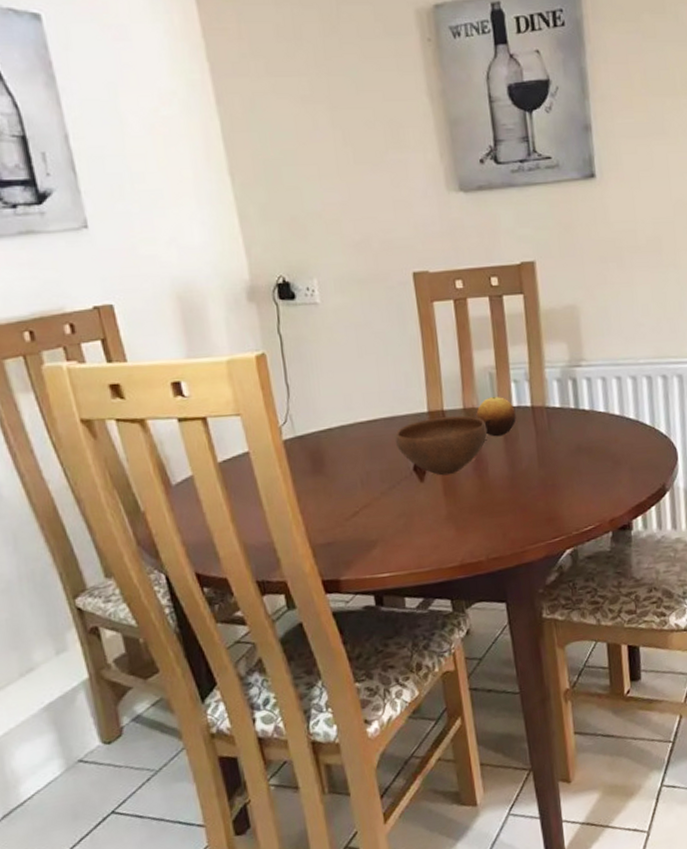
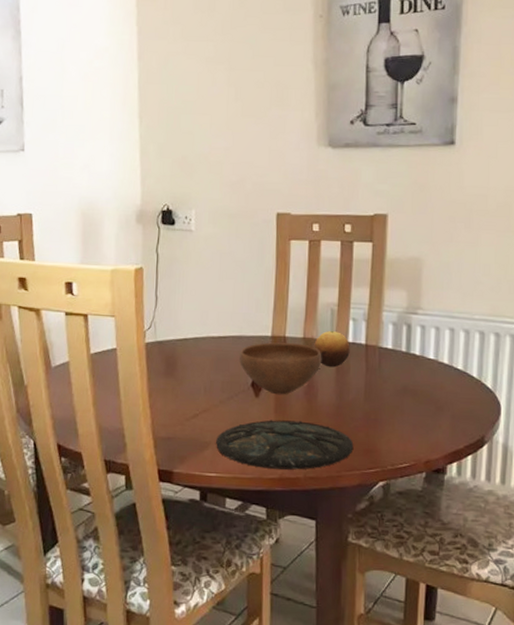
plate: none [383,499,535,558] -> present [216,420,354,470]

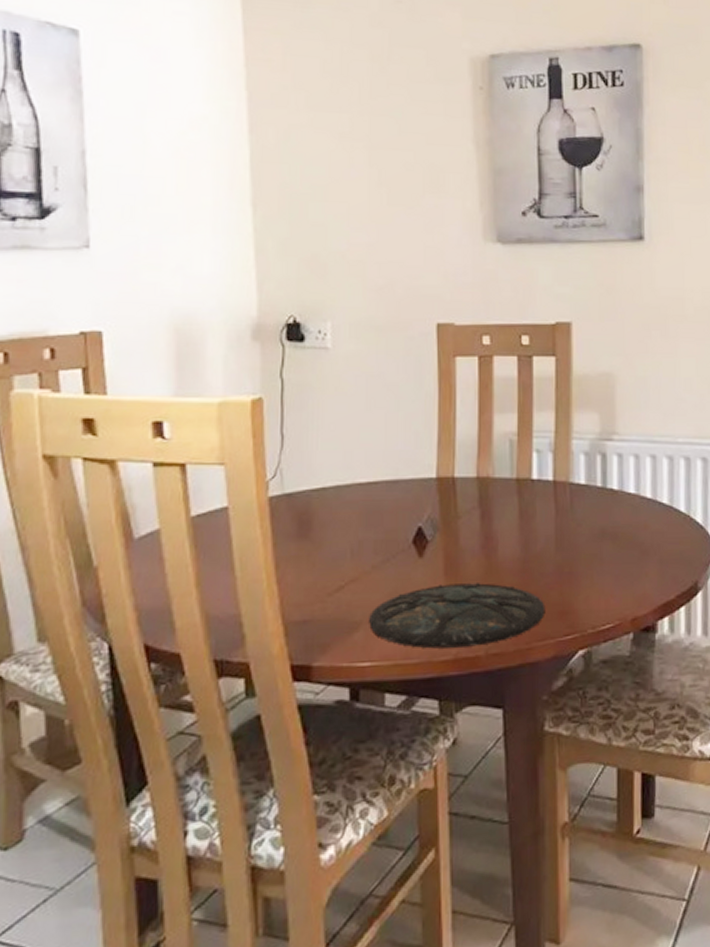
bowl: present [240,342,322,395] -> none [397,485,501,552]
fruit: present [314,330,350,368] -> none [490,466,535,512]

